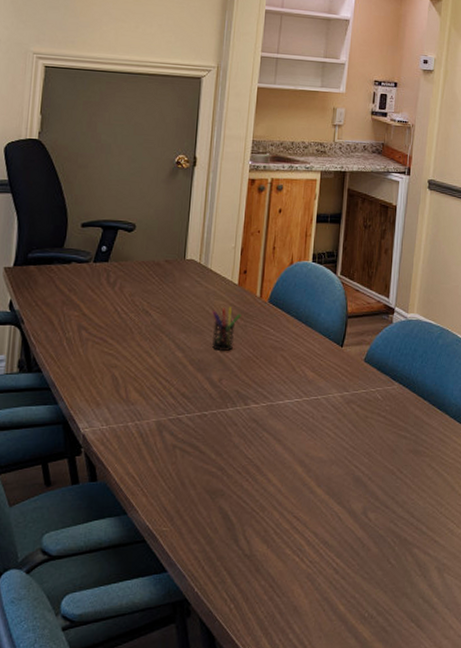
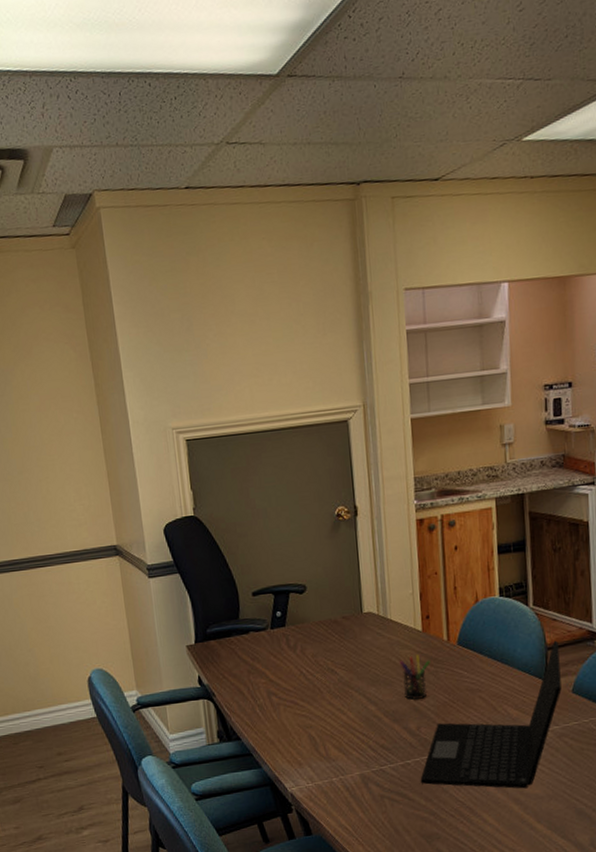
laptop: none [214,310,358,451] -> present [420,640,562,789]

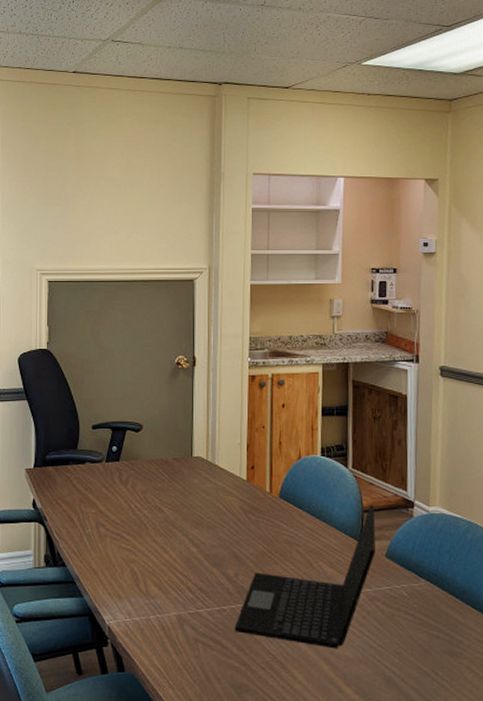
pen holder: present [399,654,431,700] -> none [223,502,252,546]

